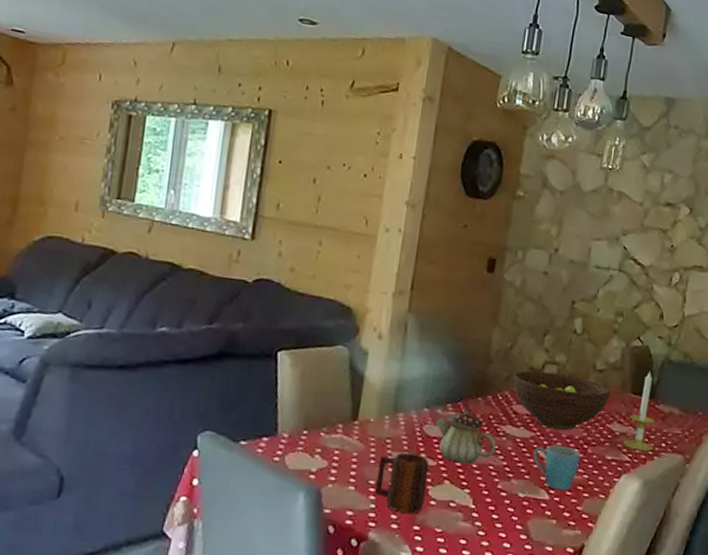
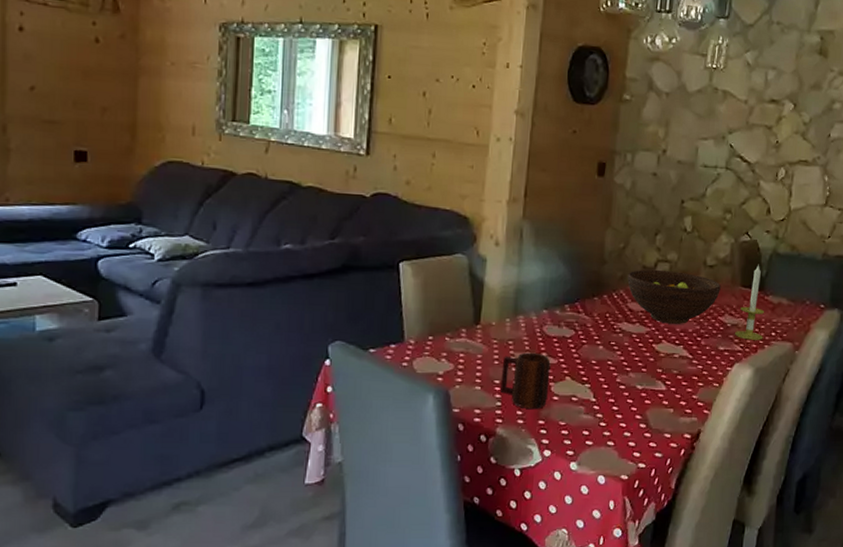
teapot: present [435,407,496,464] -> none [554,307,614,360]
mug: present [533,445,580,491] -> none [649,339,694,381]

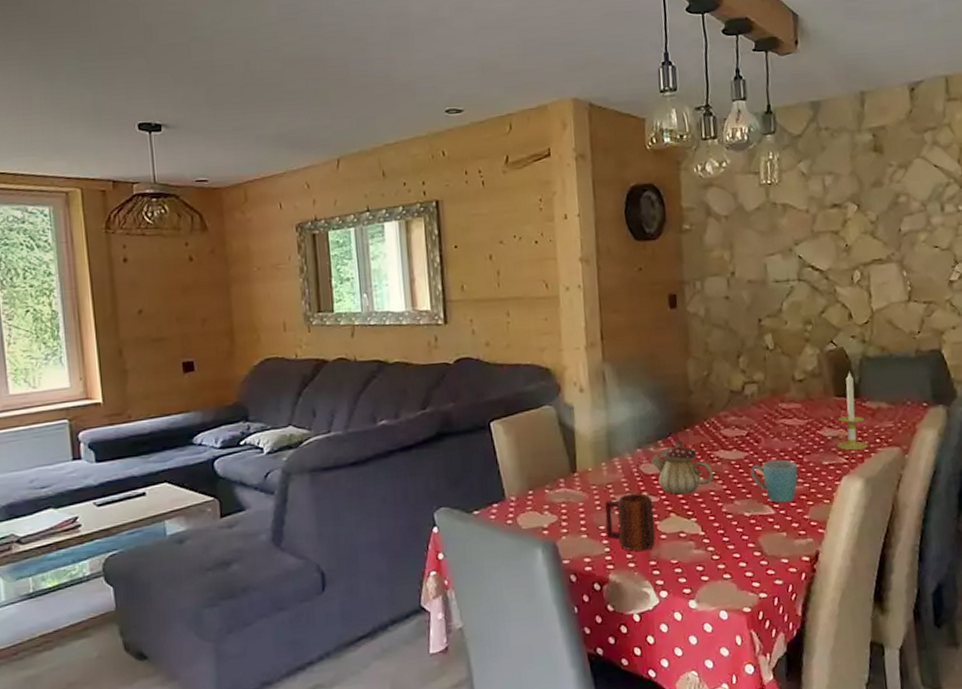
teapot: none [554,307,614,360] -> present [650,440,713,495]
fruit bowl: present [627,269,721,324] -> none [716,391,814,446]
mug: none [649,339,694,381] -> present [750,459,798,503]

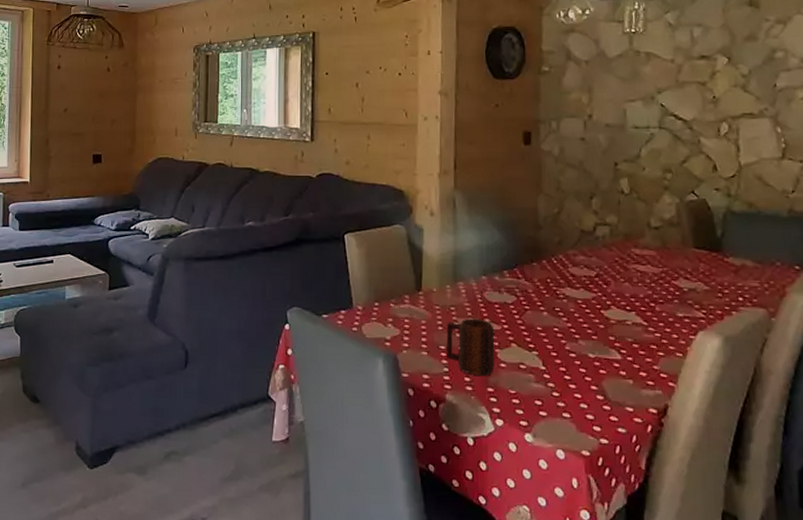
teapot: present [650,440,713,495] -> none [494,272,558,327]
mug: present [750,459,798,503] -> none [597,305,648,350]
candle: present [836,371,868,451] -> none [693,224,729,306]

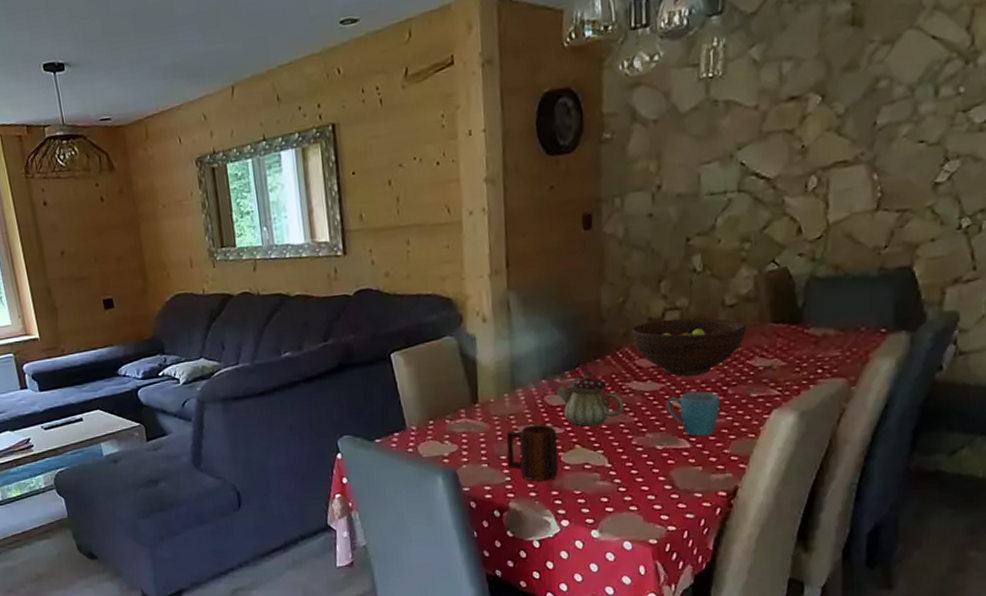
teapot: none [494,272,558,327] -> present [556,371,624,427]
fruit bowl: none [566,233,670,289] -> present [632,317,746,377]
mug: none [597,305,648,350] -> present [666,391,720,437]

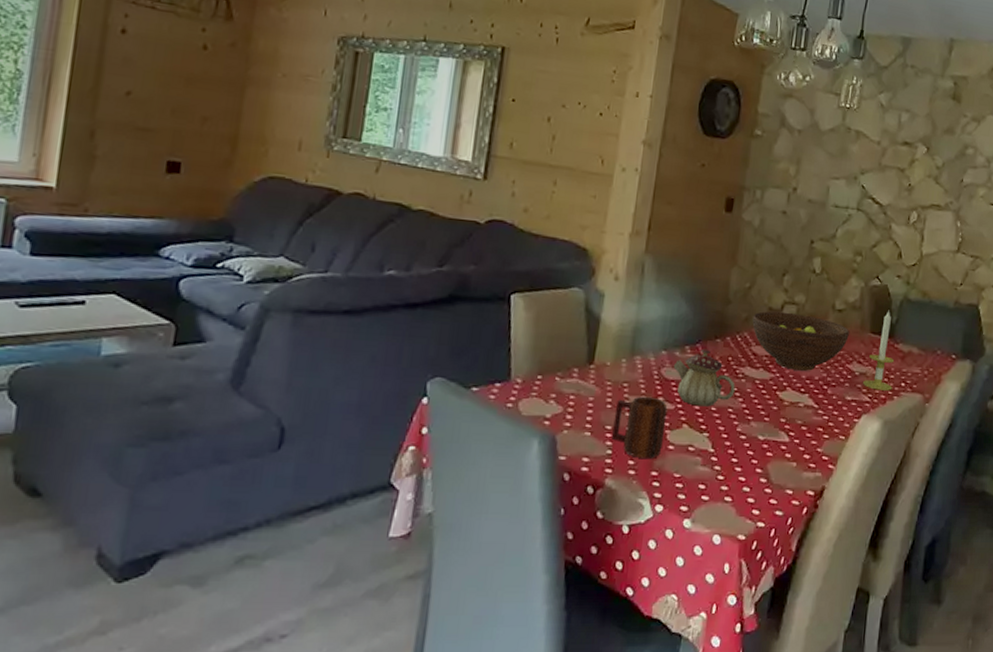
mug: present [666,391,720,437] -> none [773,386,820,432]
candle: none [768,294,807,382] -> present [862,310,895,391]

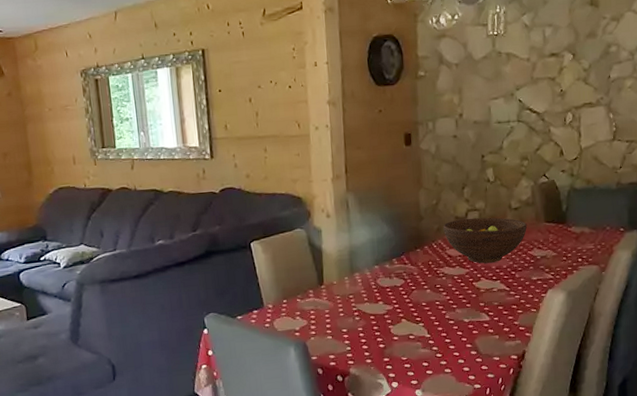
mug: present [612,396,668,458] -> none [347,302,389,350]
teapot: present [673,349,735,407] -> none [386,258,439,304]
candle: present [862,310,895,391] -> none [544,200,571,268]

